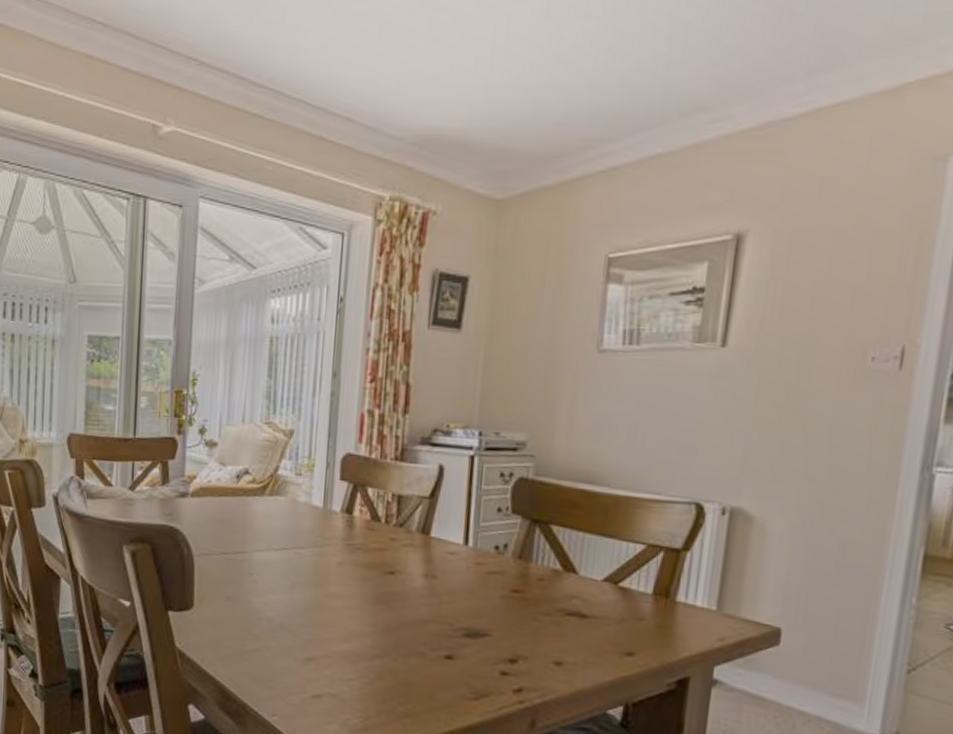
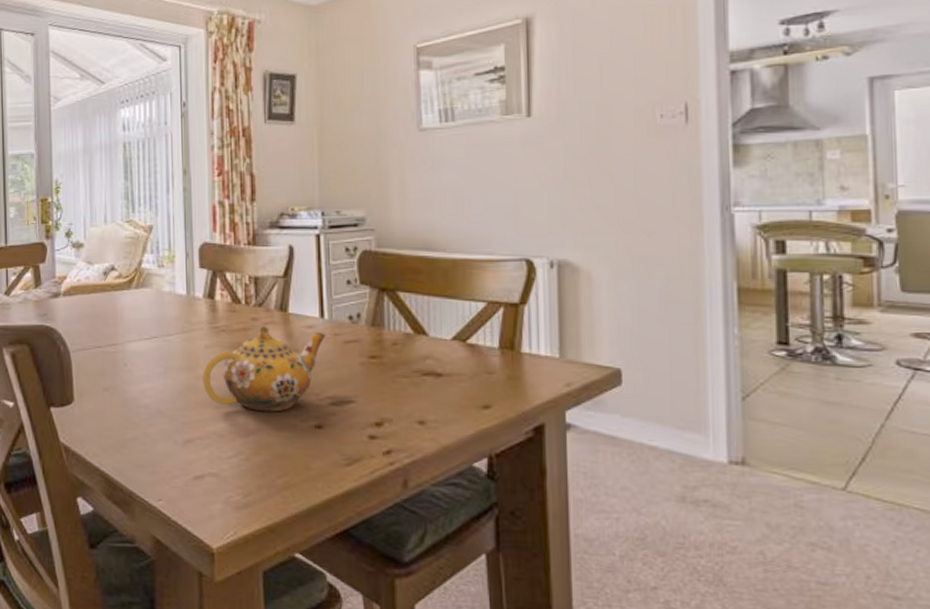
teapot: none [331,547,468,639] -> present [203,326,326,412]

